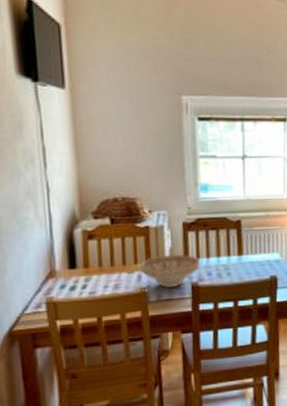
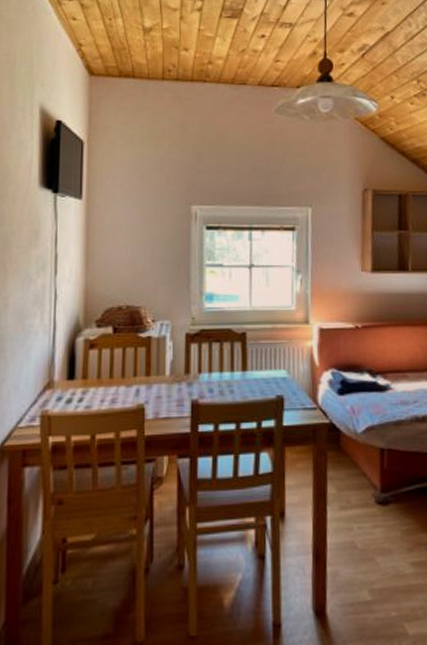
decorative bowl: present [140,254,200,288] -> none [139,367,201,404]

